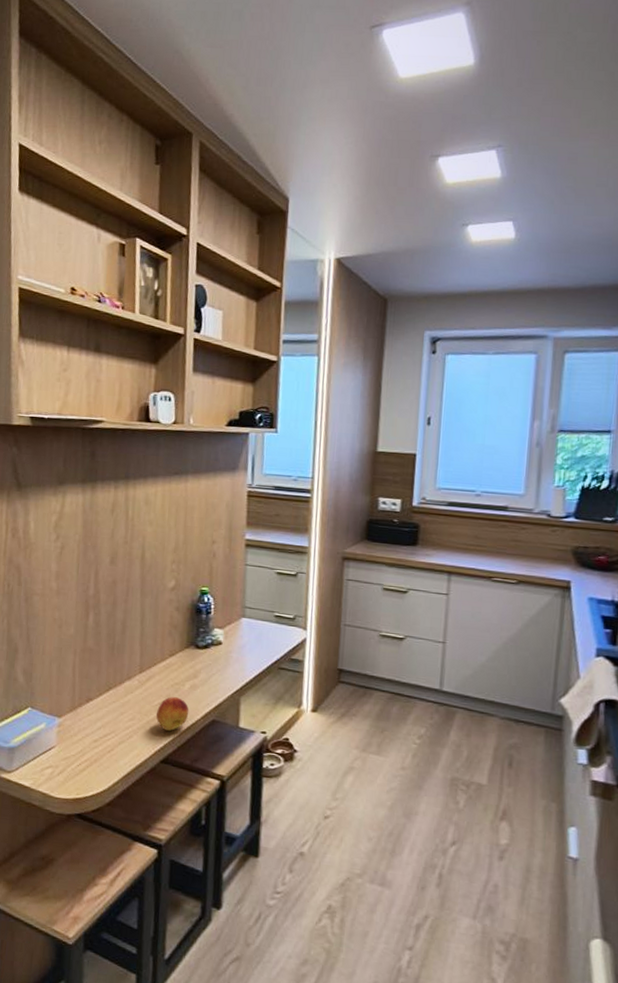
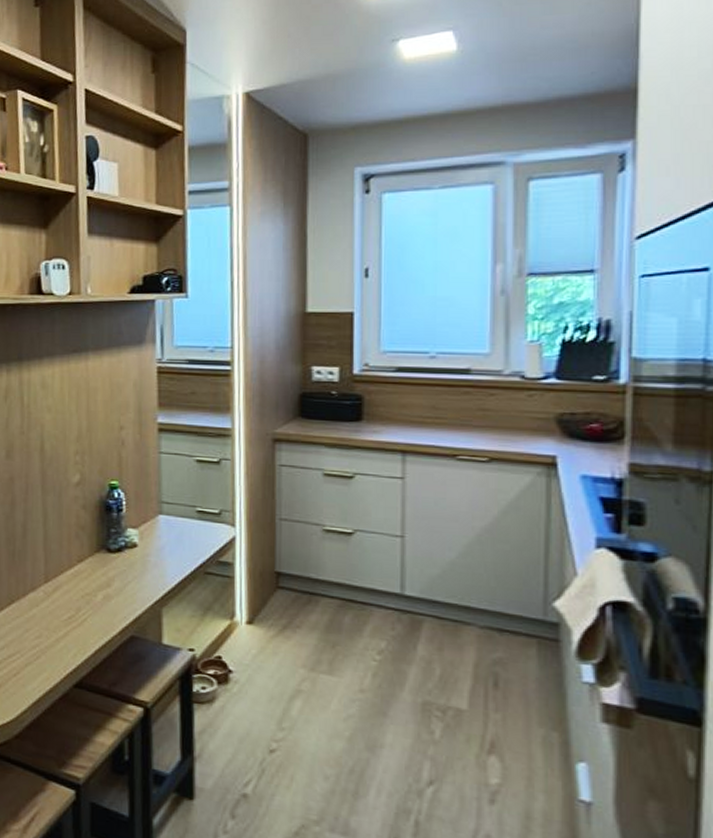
fruit: present [155,697,189,731] -> none [65,609,104,650]

